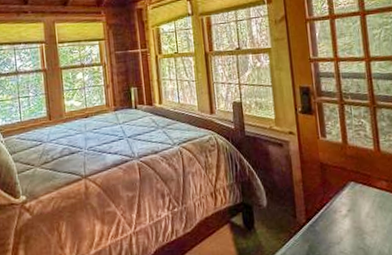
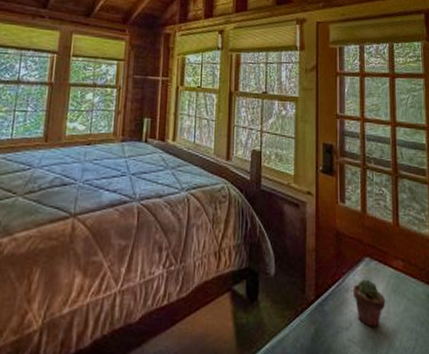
potted succulent: none [340,200,373,240] -> present [352,279,386,328]

